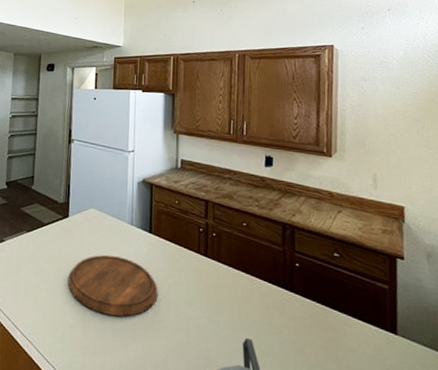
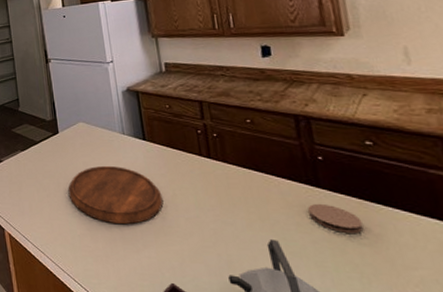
coaster: none [281,306,322,336] -> present [308,203,364,233]

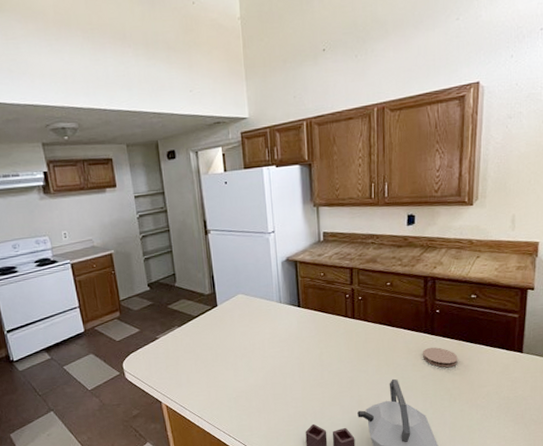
cutting board: present [68,165,164,224] -> none [225,332,311,384]

